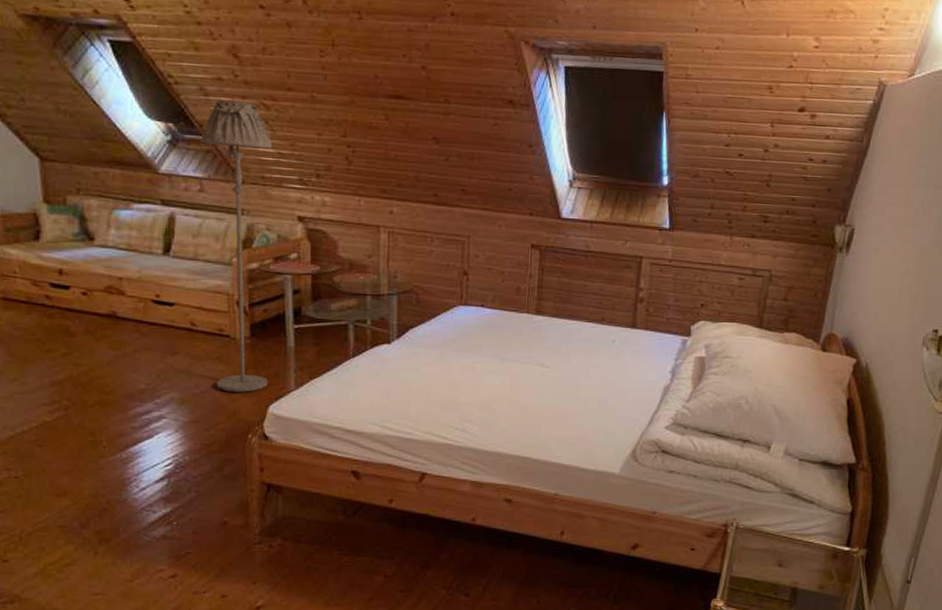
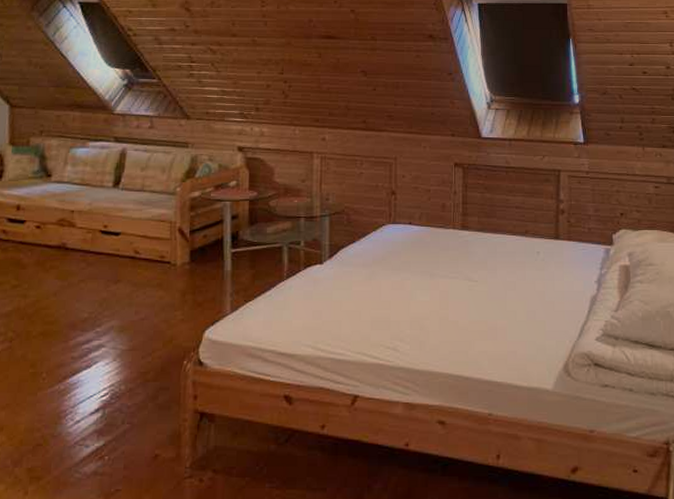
floor lamp: present [200,100,273,392] -> none [153,48,217,318]

